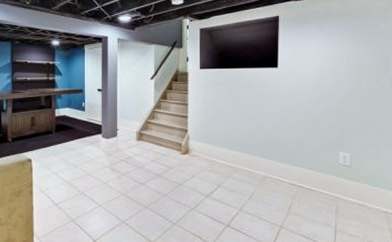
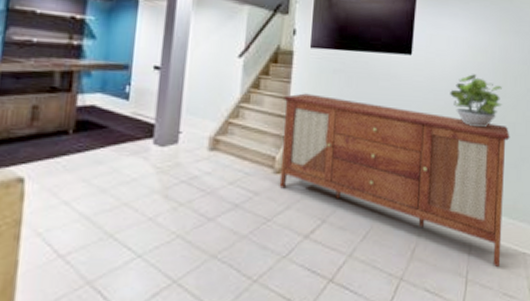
sideboard: none [184,100,368,222] -> present [279,93,510,268]
potted plant: none [312,78,359,118] -> present [450,74,503,128]

